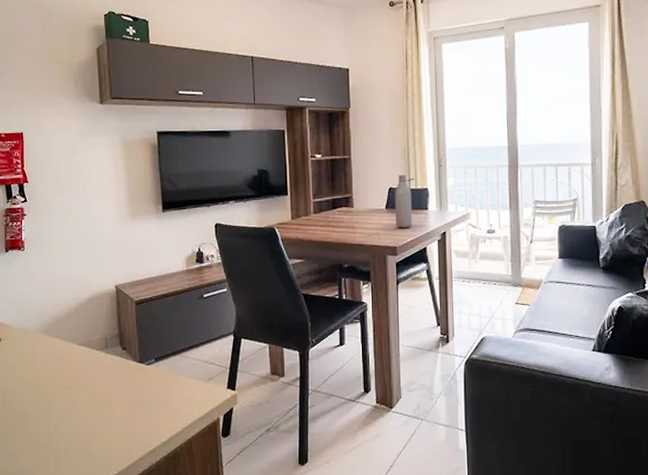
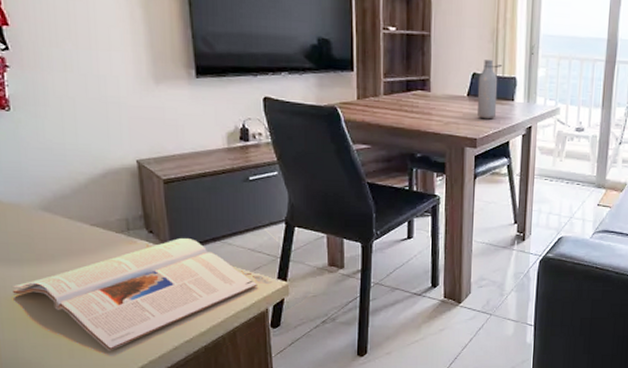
magazine: none [16,353,210,462] -> present [13,238,257,351]

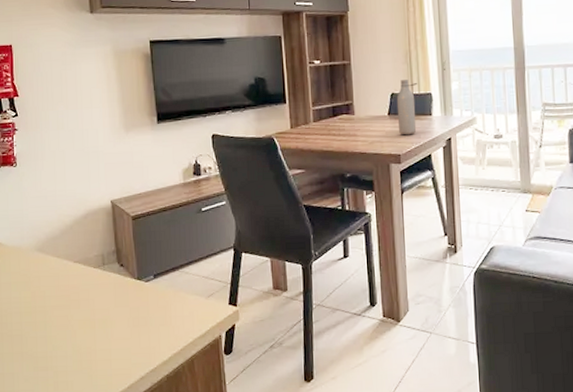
magazine: present [13,238,257,351] -> none [12,269,211,382]

